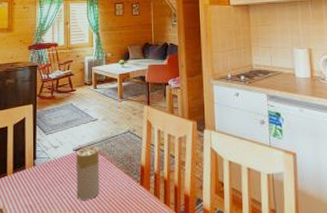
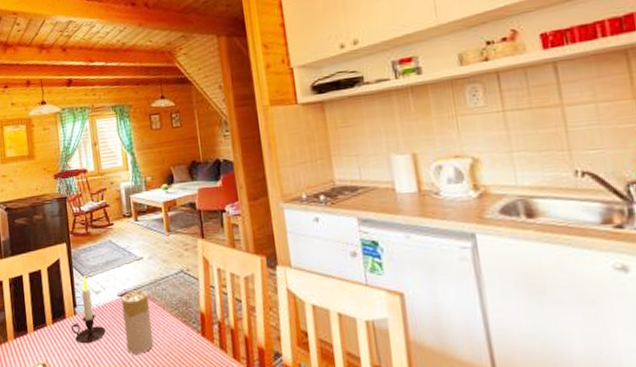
candle: none [30,132,60,192] -> present [71,274,106,344]

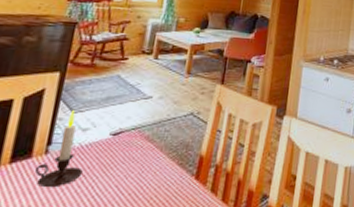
candle: present [121,290,154,354] -> none [103,130,147,198]

